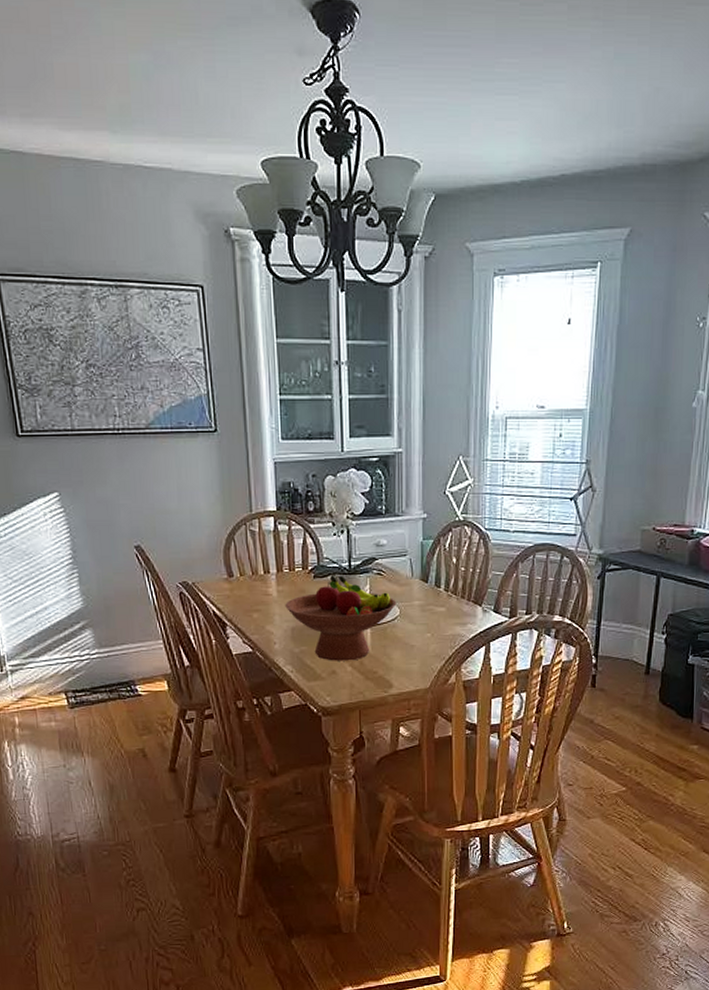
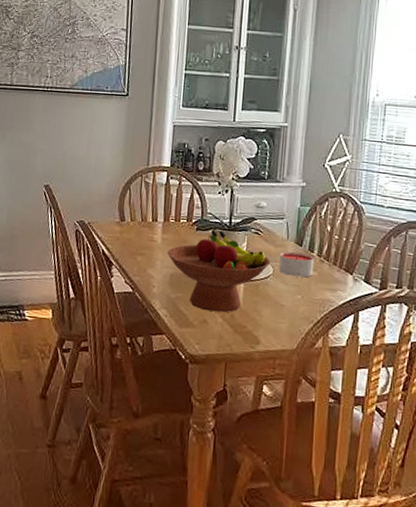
candle: none [406,589,442,615] -> present [279,251,315,278]

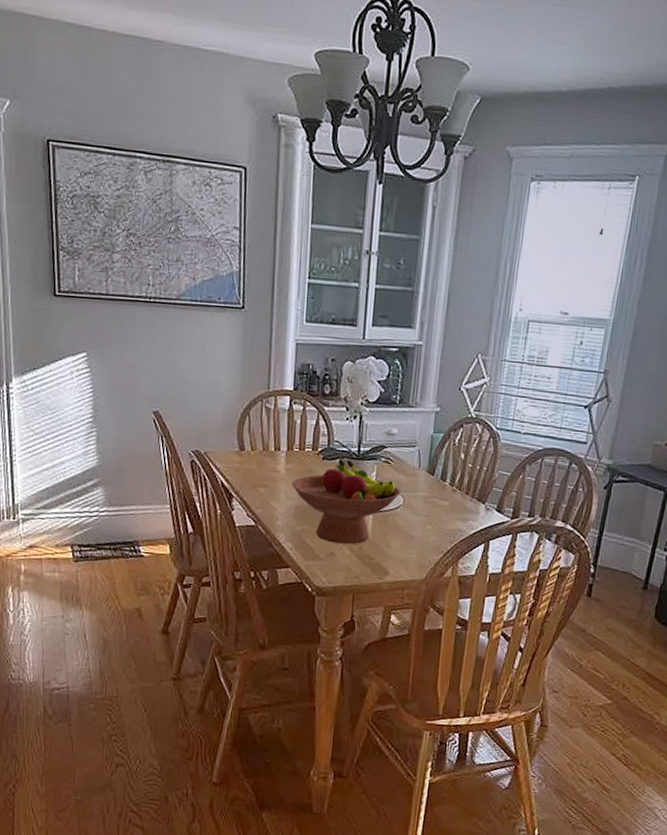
candle: present [279,251,315,278] -> none [410,481,447,508]

